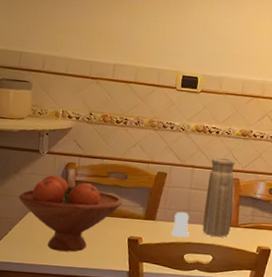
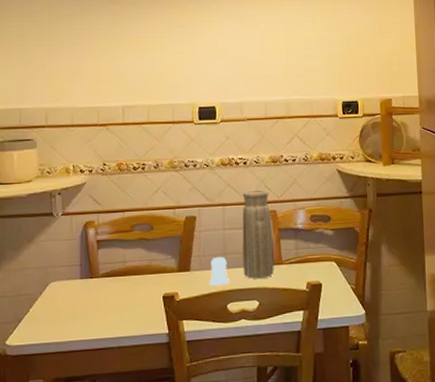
fruit bowl: present [18,175,123,252] -> none [36,237,151,323]

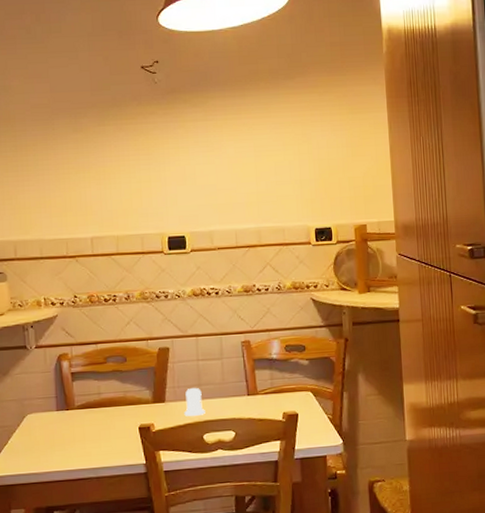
vase: present [242,190,274,279] -> none [215,320,250,410]

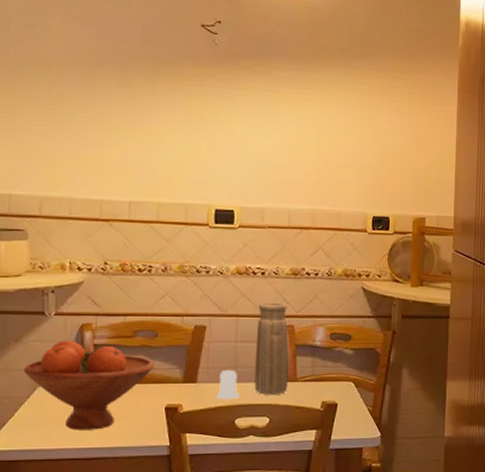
fruit bowl: none [12,370,126,454] -> present [23,340,154,430]
vase: none [215,320,250,410] -> present [254,302,289,395]

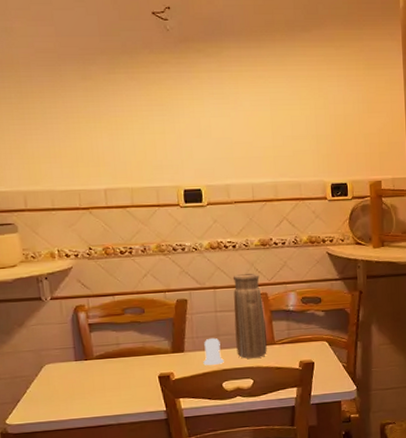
fruit bowl: present [23,340,154,430] -> none [29,321,145,402]

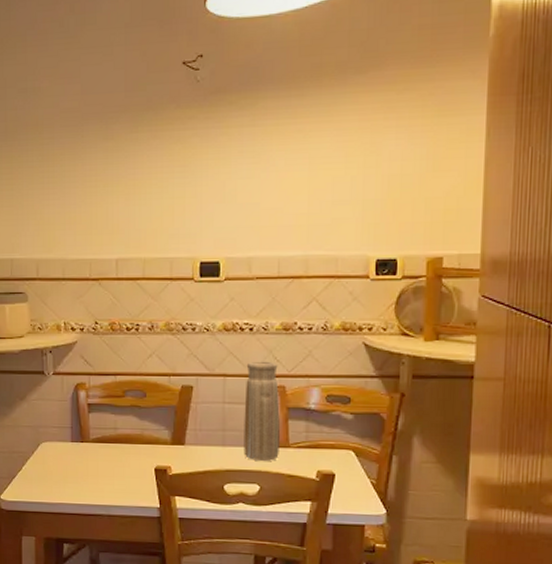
salt shaker: present [203,337,224,365] -> none [205,432,228,463]

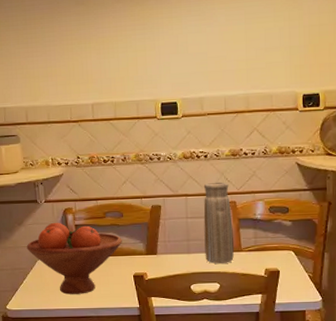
fruit bowl: none [28,399,144,487] -> present [26,222,122,294]

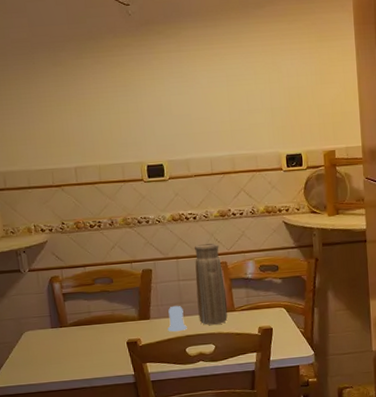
fruit bowl: present [26,222,122,294] -> none [10,291,114,367]
salt shaker: none [174,242,193,268] -> present [168,305,187,332]

